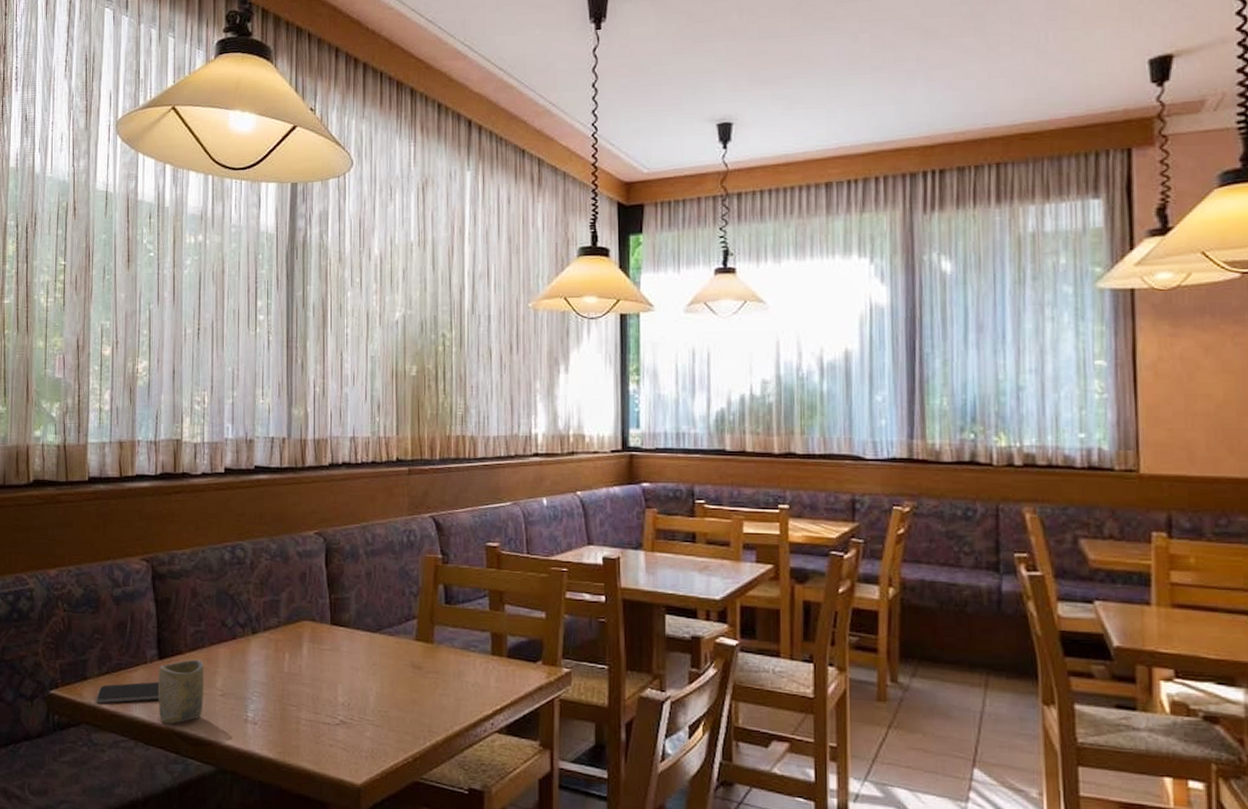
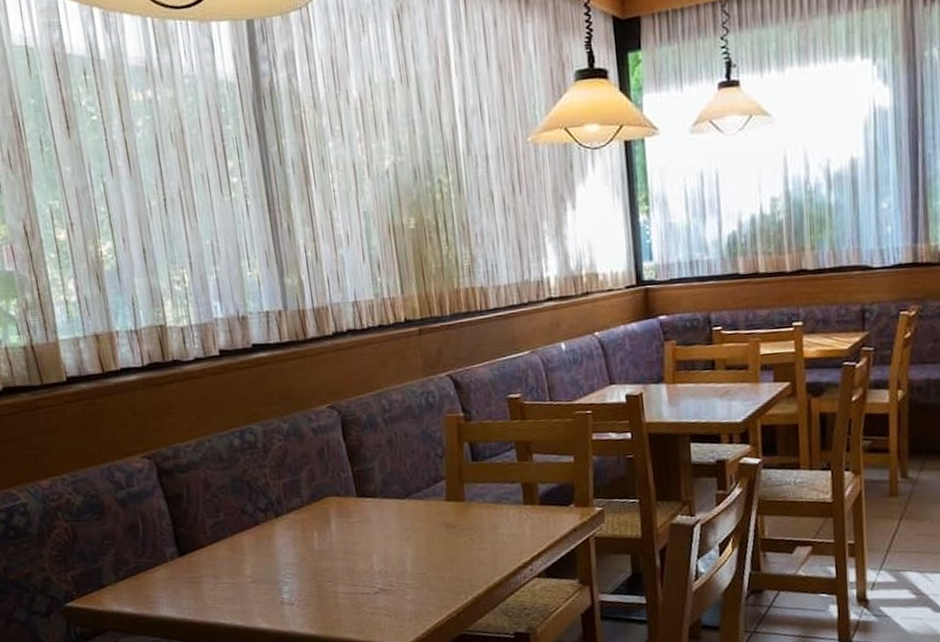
smartphone: present [96,681,160,704] -> none [118,578,187,609]
cup: present [158,660,204,725] -> none [181,551,235,619]

